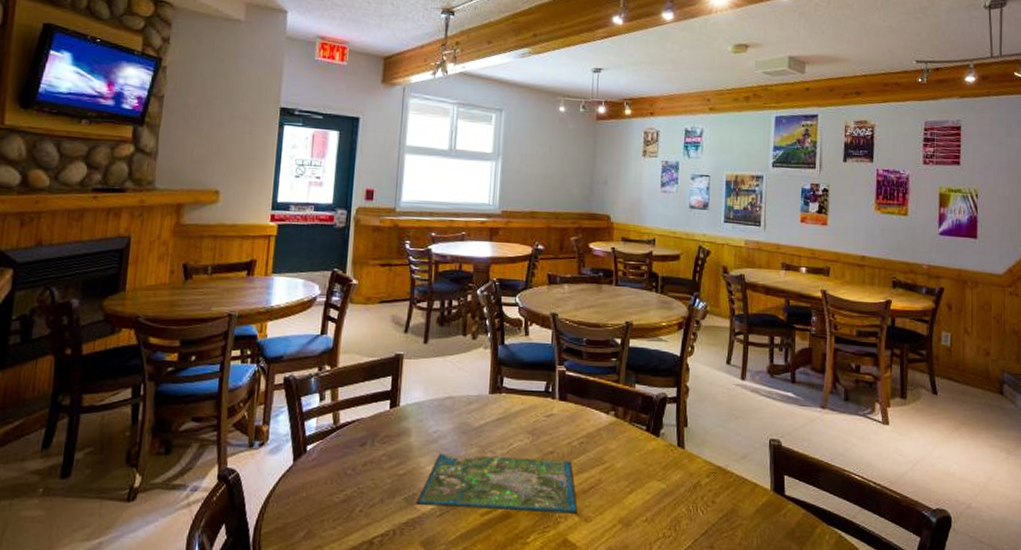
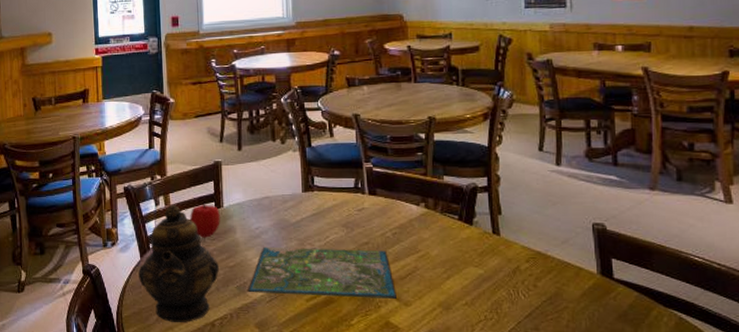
teapot: none [288,400,386,541] -> present [138,204,219,323]
fruit: none [359,400,395,441] -> present [190,203,220,238]

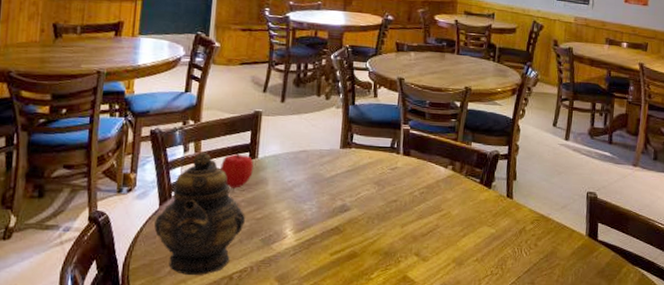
board game: present [248,246,397,299] -> none [272,200,417,254]

